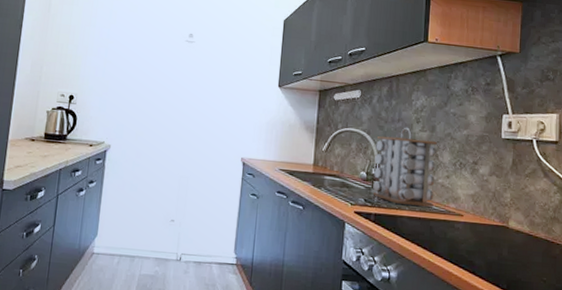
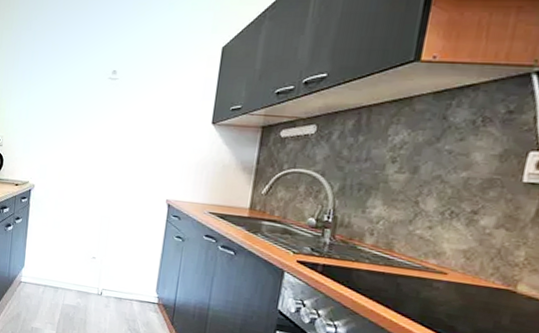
spice rack: present [372,127,437,207] -> none [322,167,419,262]

